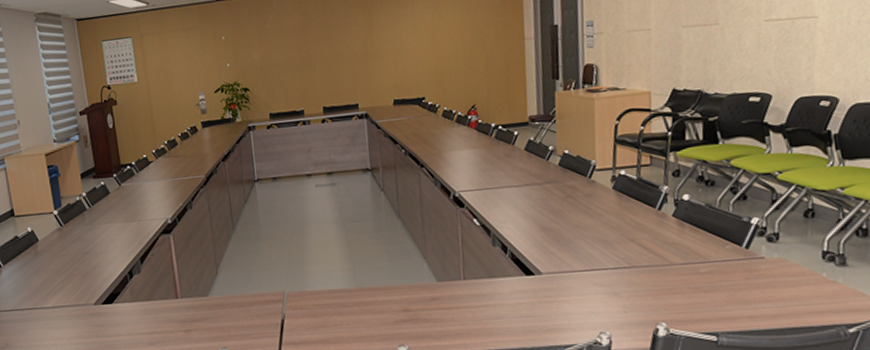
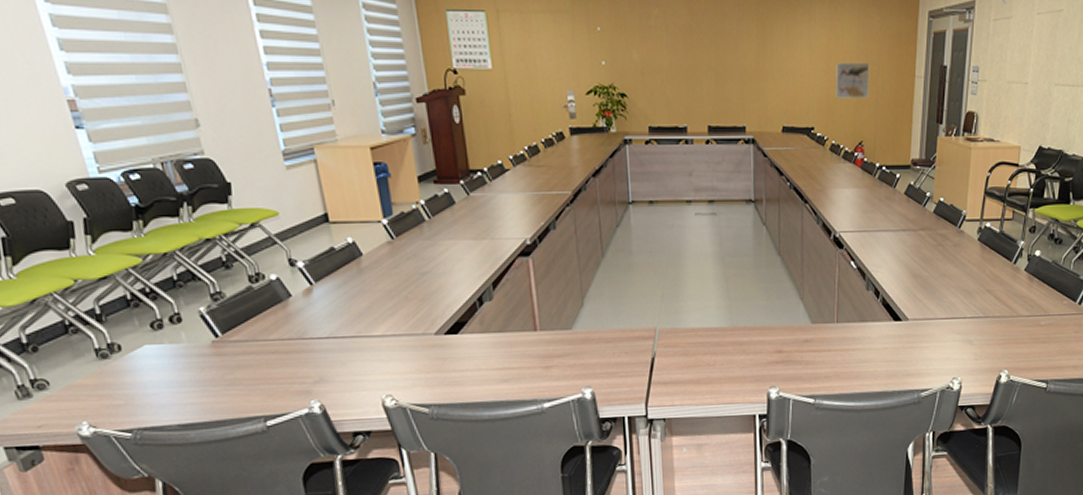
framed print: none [442,33,478,69] -> present [835,63,870,98]

